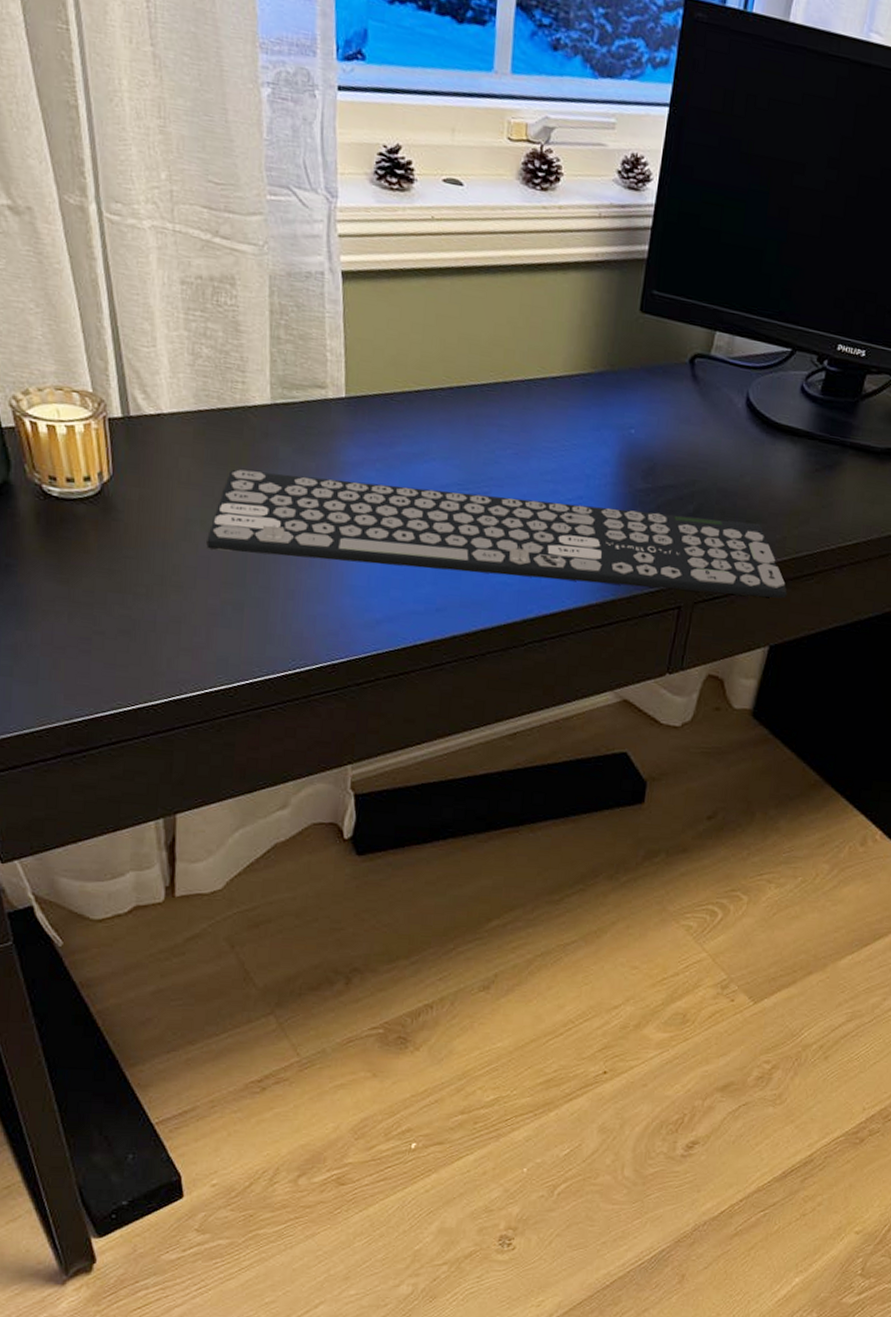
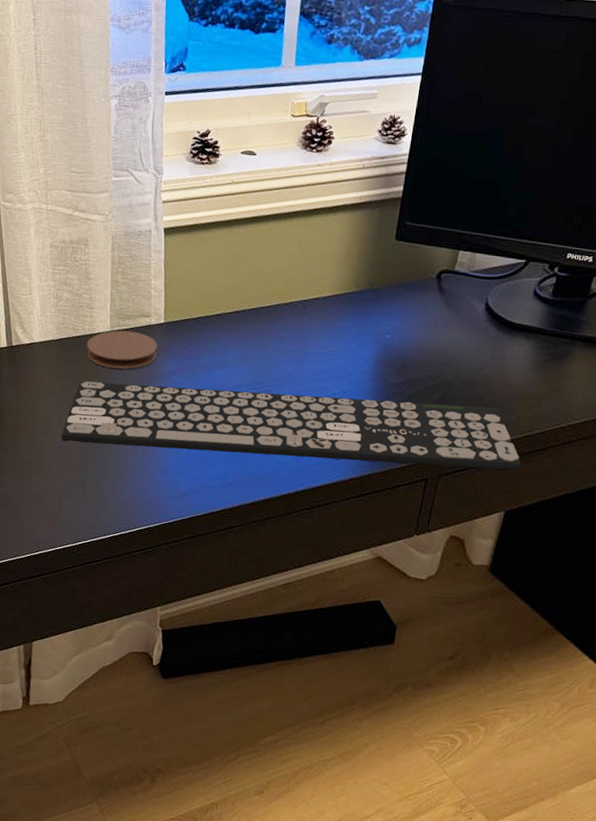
coaster: none [238,403,338,456] -> present [86,330,158,369]

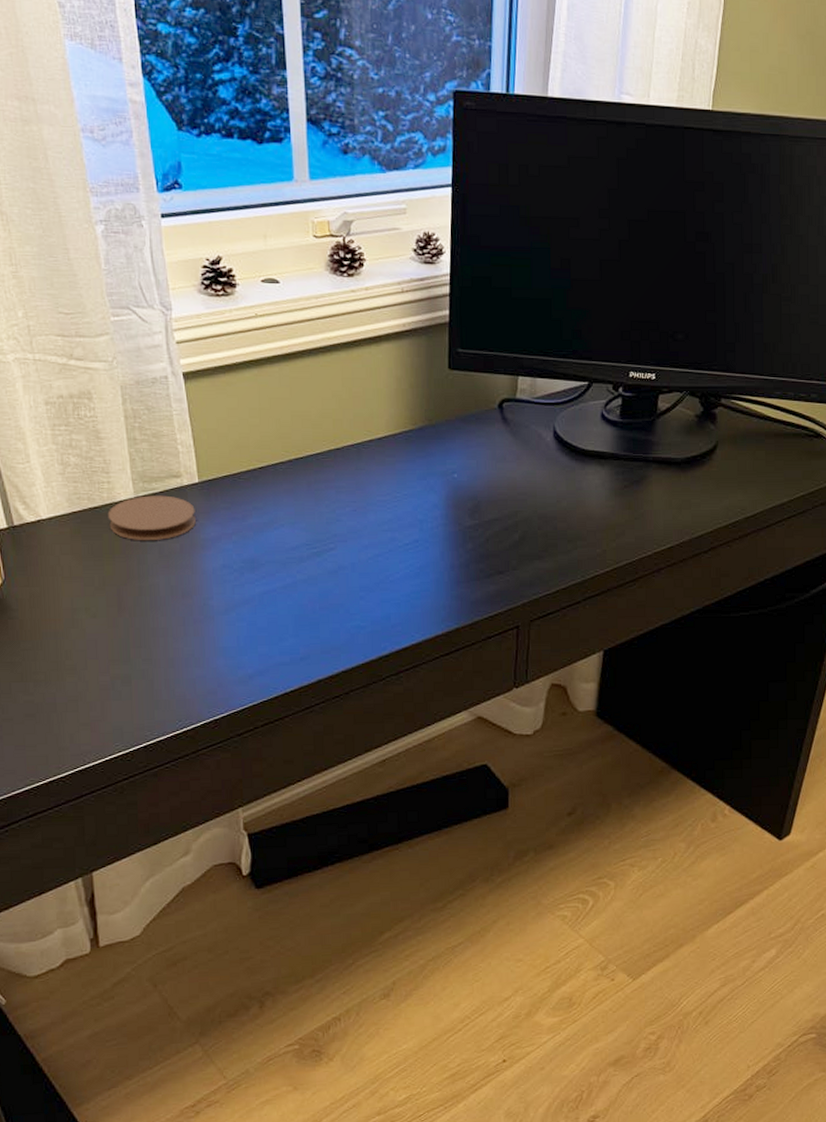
keyboard: present [61,381,521,471] -> none [92,542,614,632]

